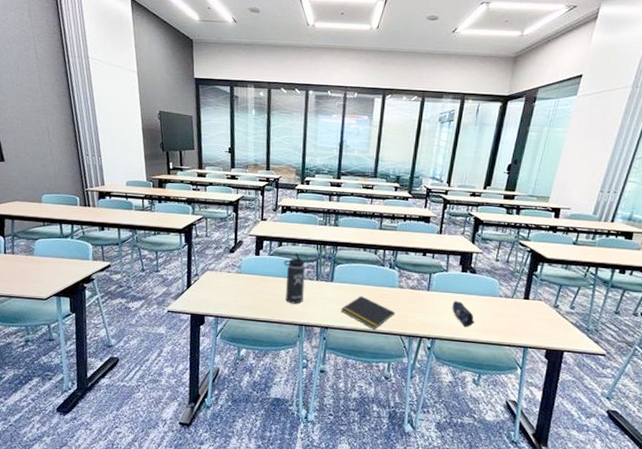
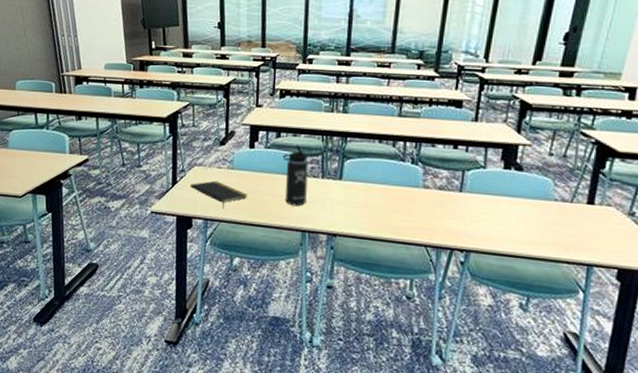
notepad: none [203,283,253,307] -> present [190,180,247,208]
notepad: present [341,296,396,330] -> none [352,197,419,238]
pencil case: present [452,301,475,328] -> none [492,205,522,239]

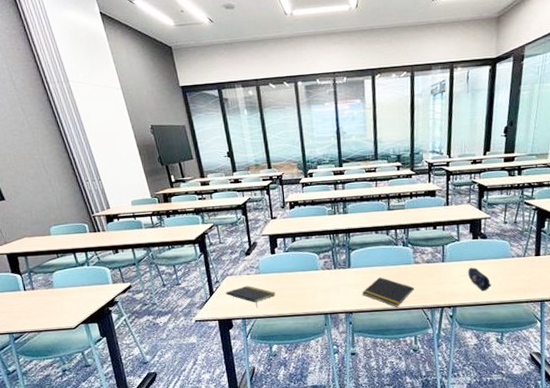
thermos bottle: present [283,144,309,206] -> none [300,245,325,295]
notepad: none [352,197,419,238] -> present [362,277,415,307]
pencil case: none [492,205,522,239] -> present [468,267,492,292]

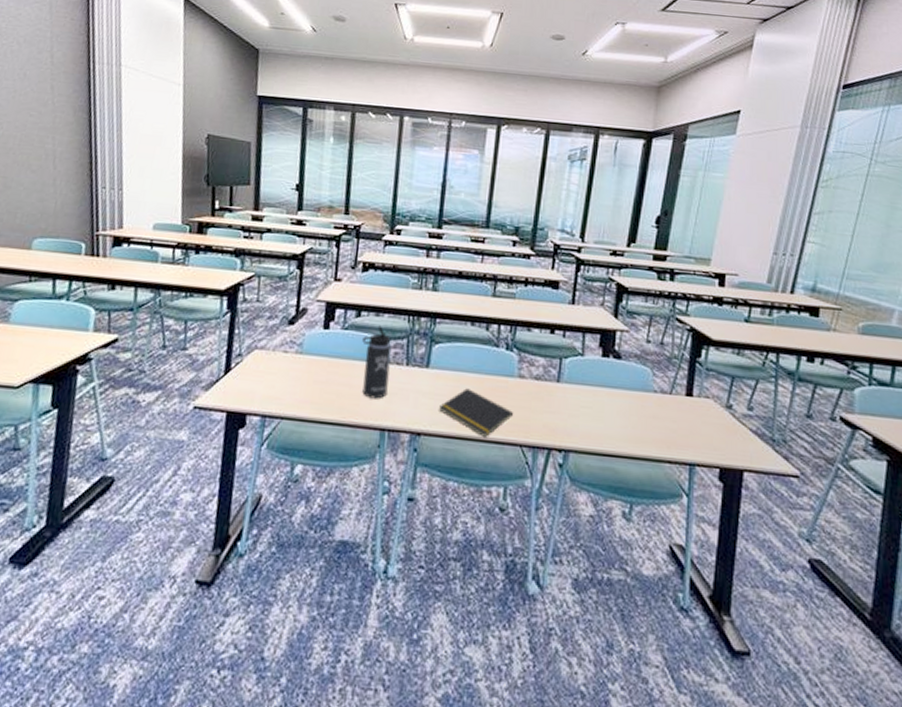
notepad: present [226,285,275,307] -> none [247,367,317,402]
thermos bottle: none [300,245,325,295] -> present [362,325,392,399]
pencil case: present [468,267,492,292] -> none [591,397,622,436]

